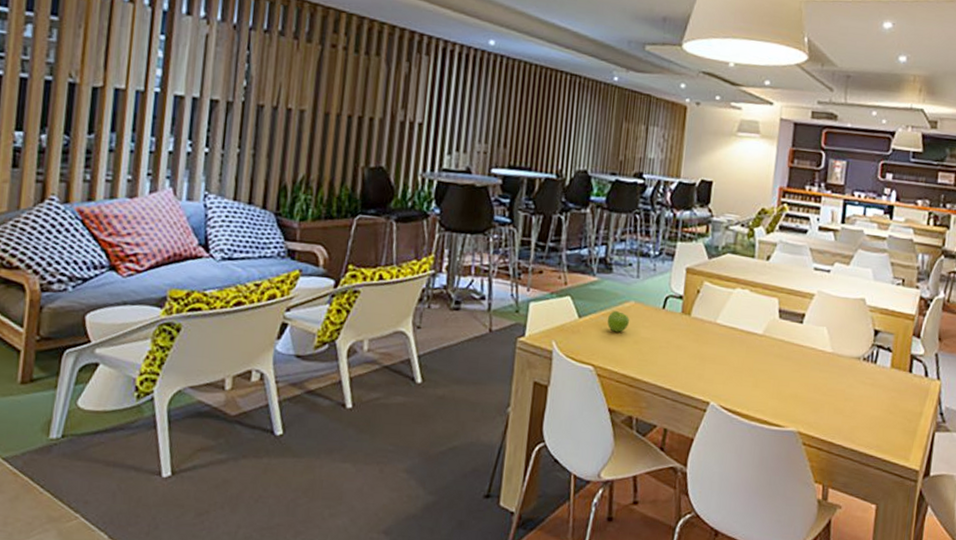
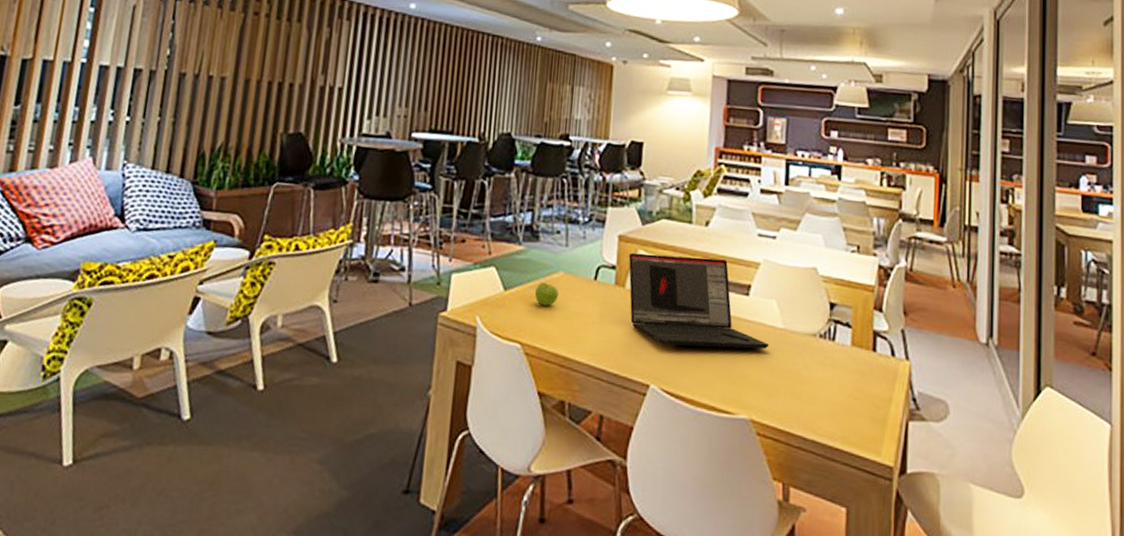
laptop: none [694,284,819,371] -> present [628,252,770,349]

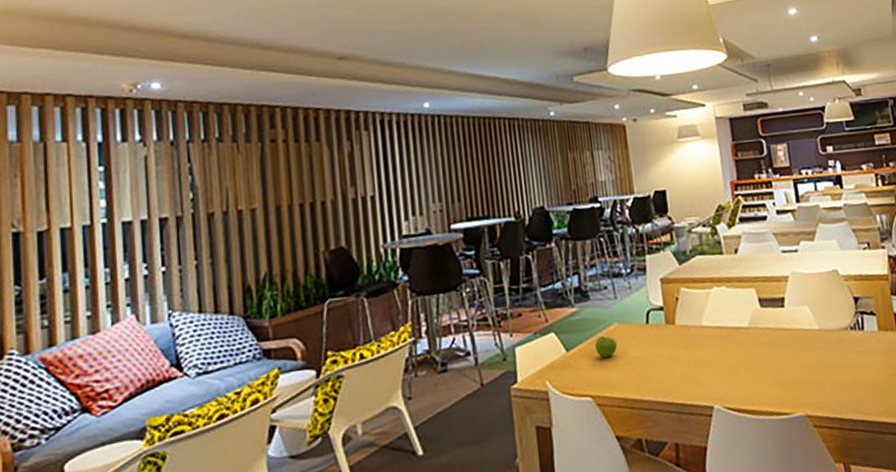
laptop: present [628,252,770,349] -> none [672,280,810,368]

